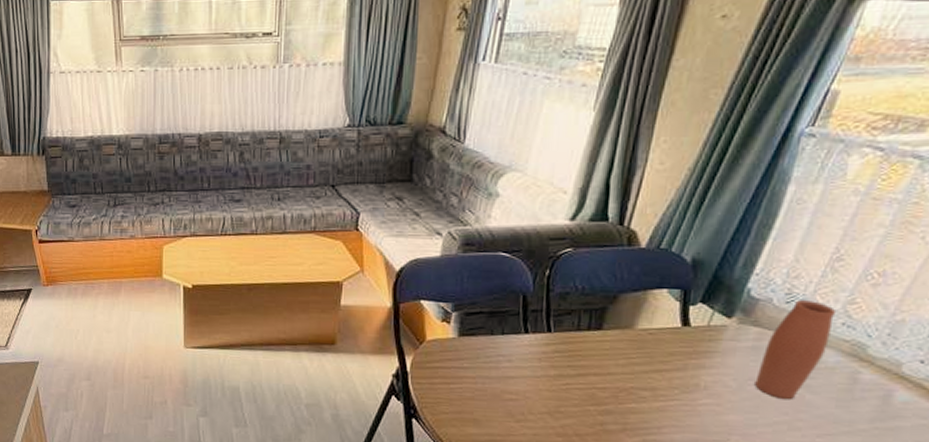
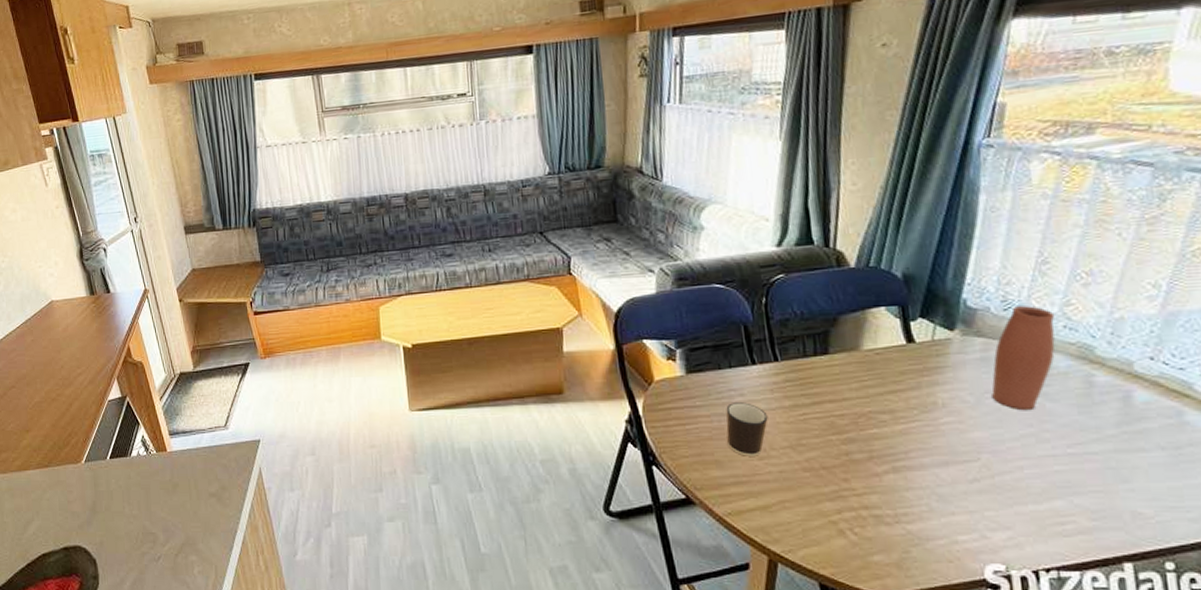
mug: none [488,367,532,419] -> present [726,402,768,456]

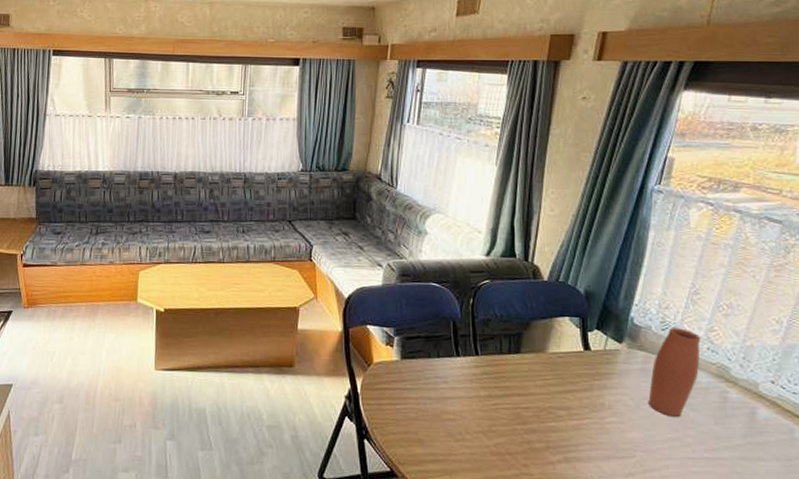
mug: present [726,402,768,456] -> none [430,388,466,438]

